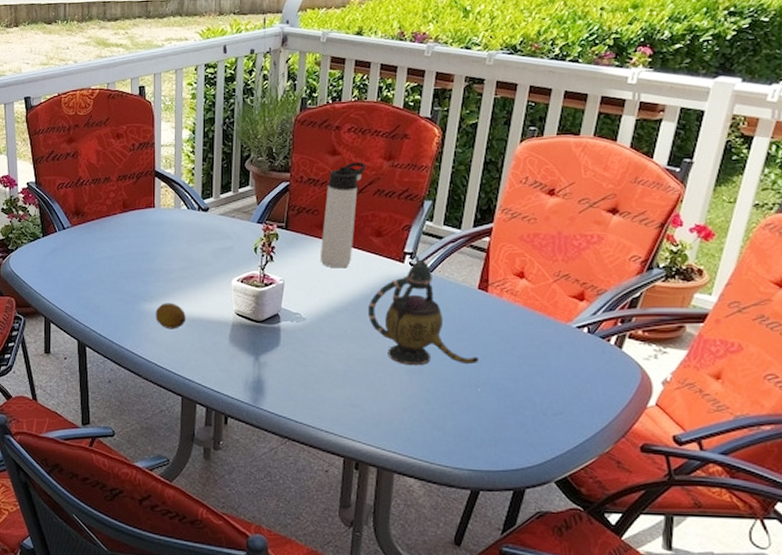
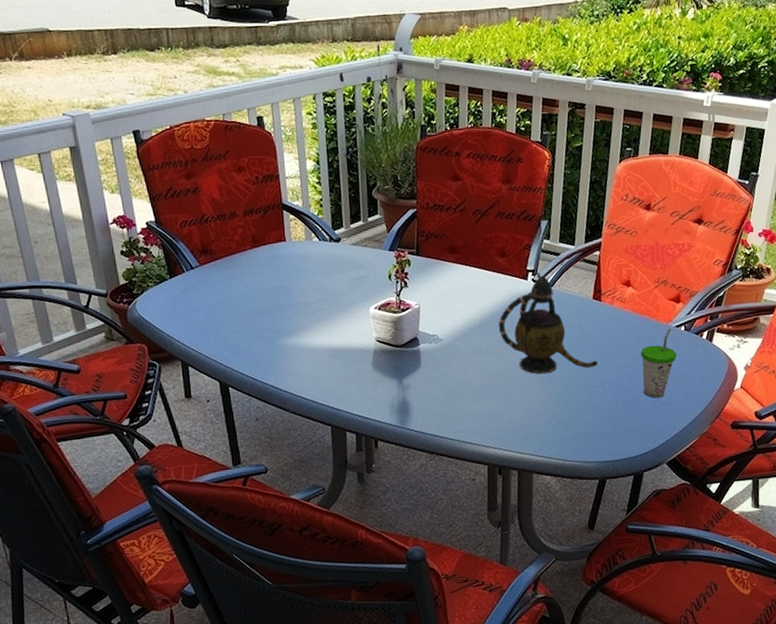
fruit: present [155,303,186,329] -> none [296,335,328,362]
thermos bottle: present [319,161,367,269] -> none [451,186,487,290]
cup: none [531,329,576,406] -> present [640,328,677,398]

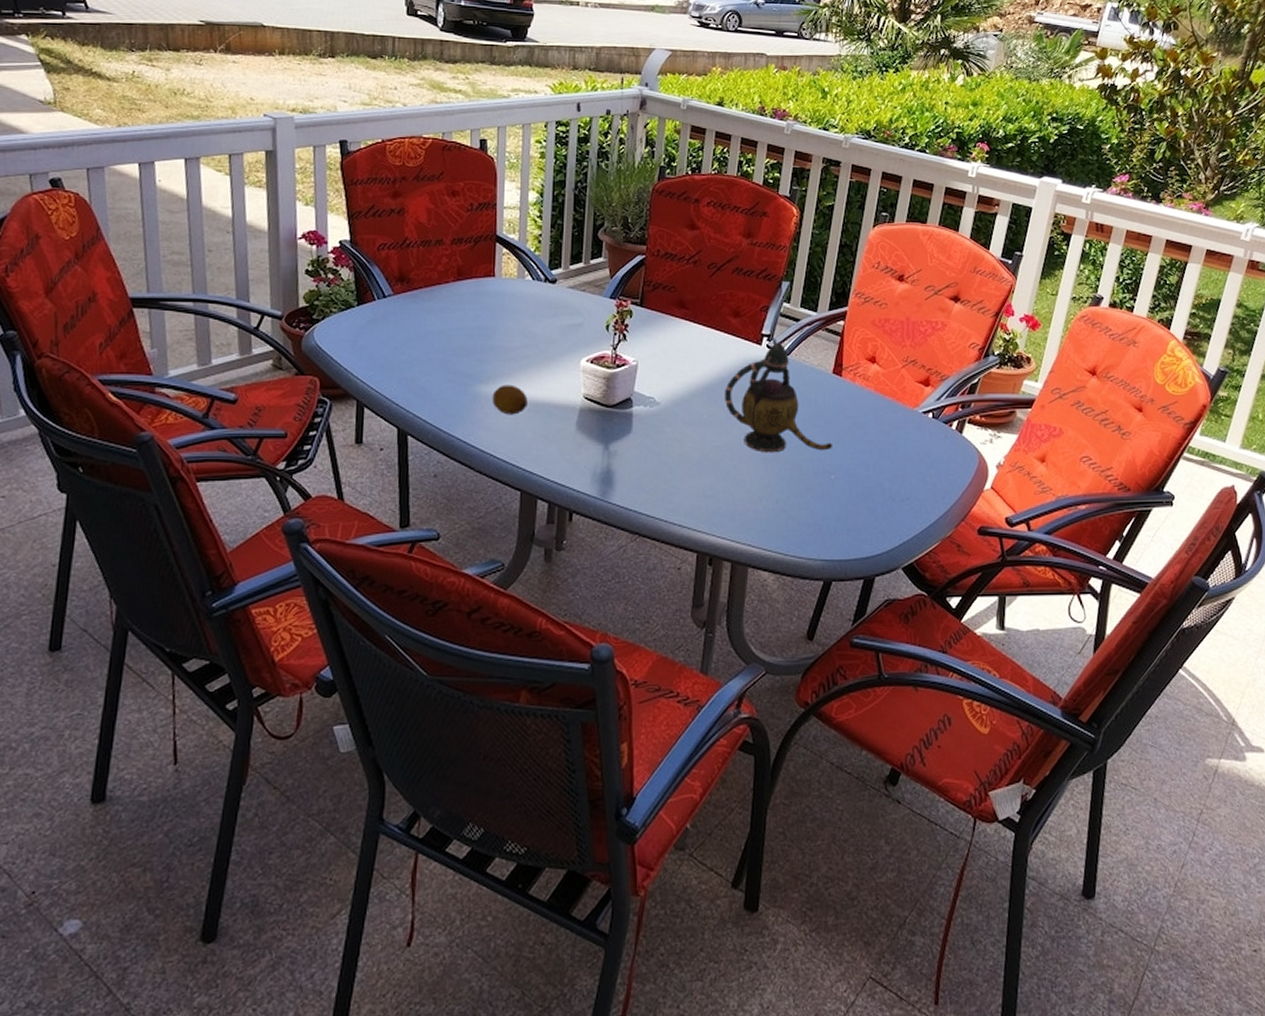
fruit: none [296,335,328,362] -> present [492,385,528,415]
cup: present [640,328,677,398] -> none [881,414,922,492]

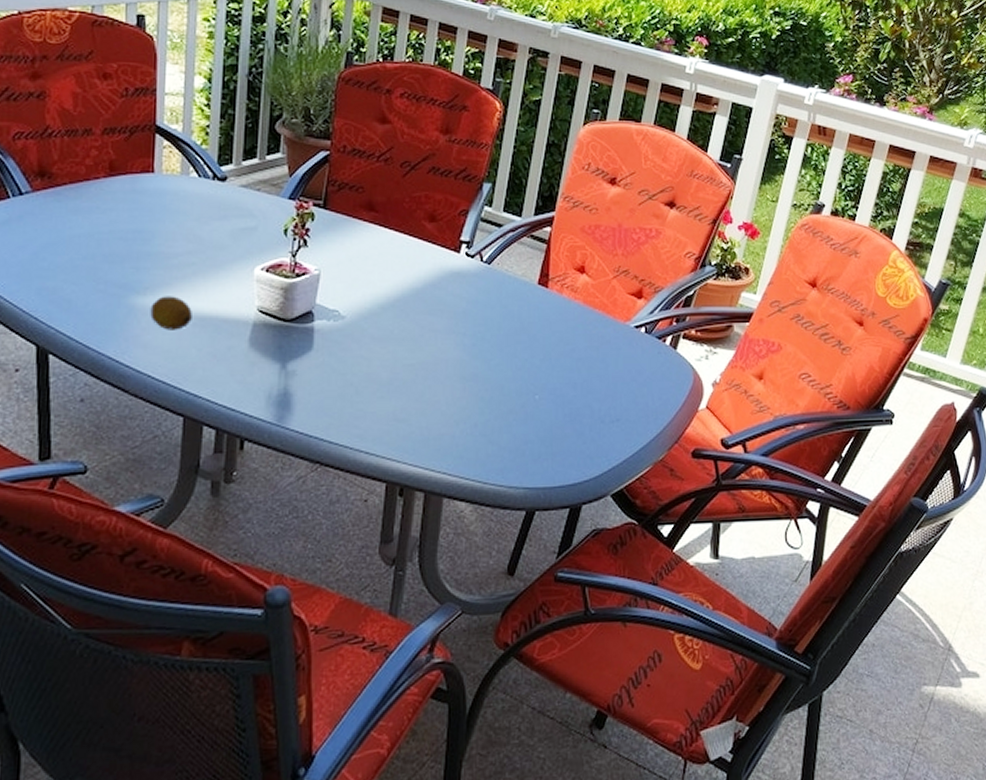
teapot: present [725,338,833,453] -> none [419,245,538,372]

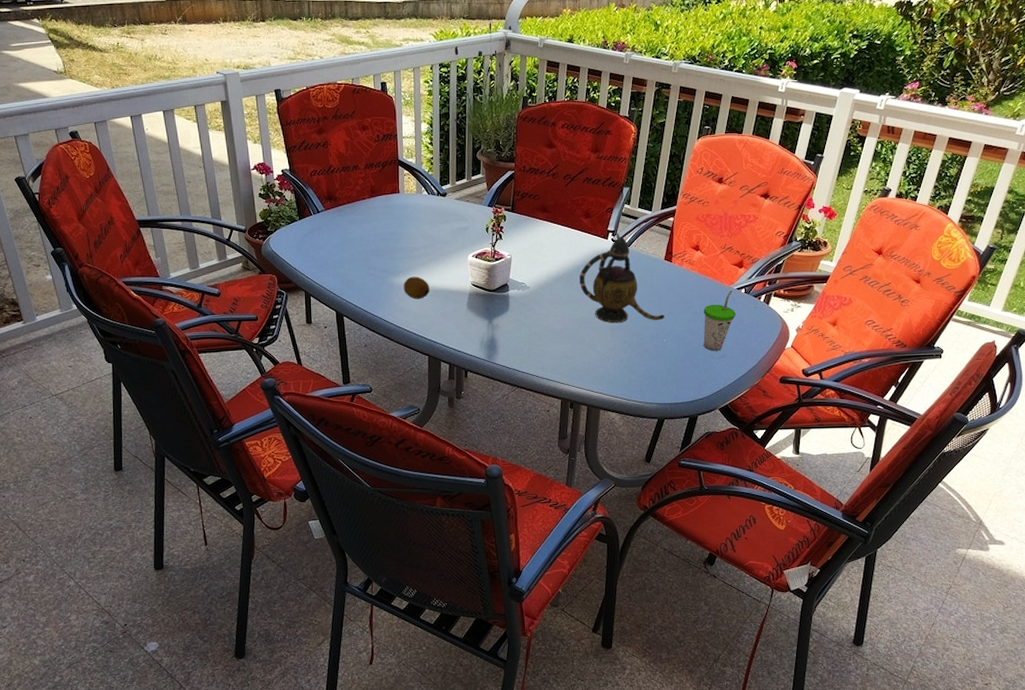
teapot: none [419,245,538,372] -> present [580,233,665,323]
cup: none [590,329,633,413] -> present [703,290,736,351]

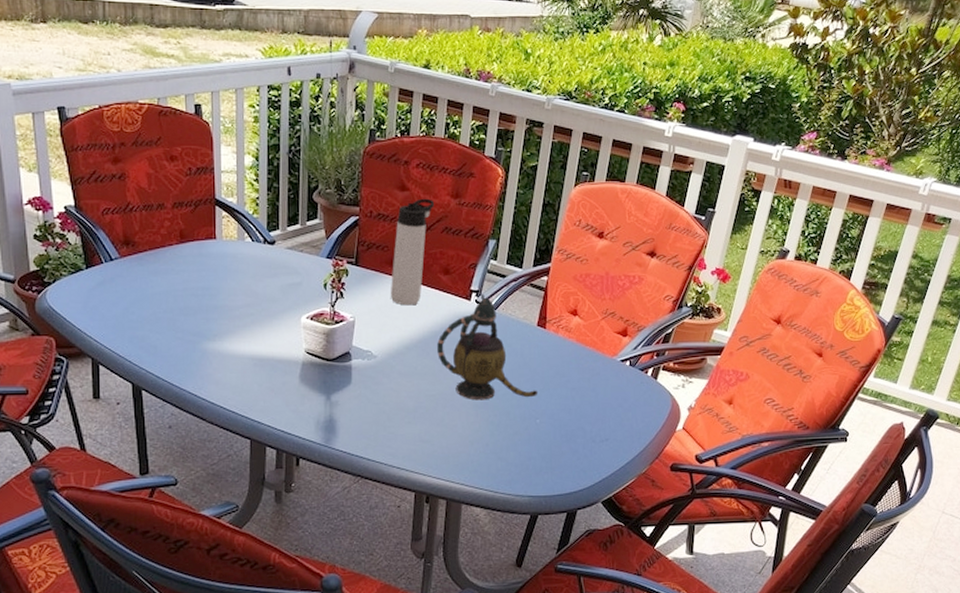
fruit: present [403,276,430,299] -> none [219,341,253,370]
thermos bottle: none [540,153,578,245] -> present [390,198,435,306]
cup: present [703,290,736,351] -> none [583,362,620,434]

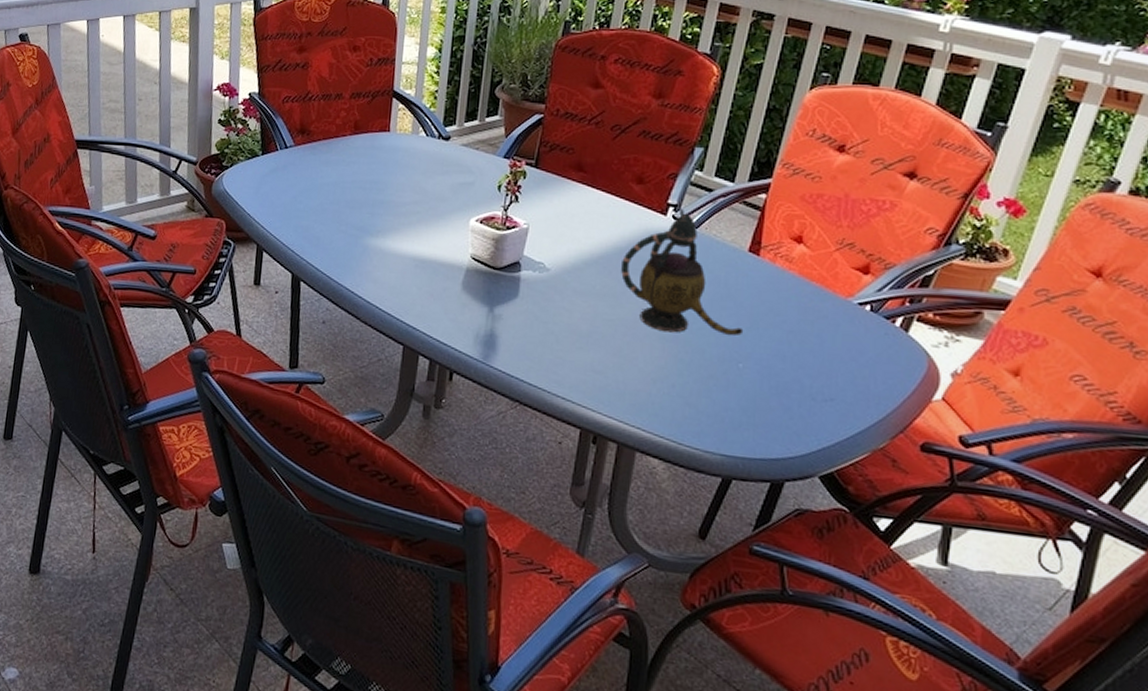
thermos bottle: present [390,198,435,306] -> none [571,97,633,216]

